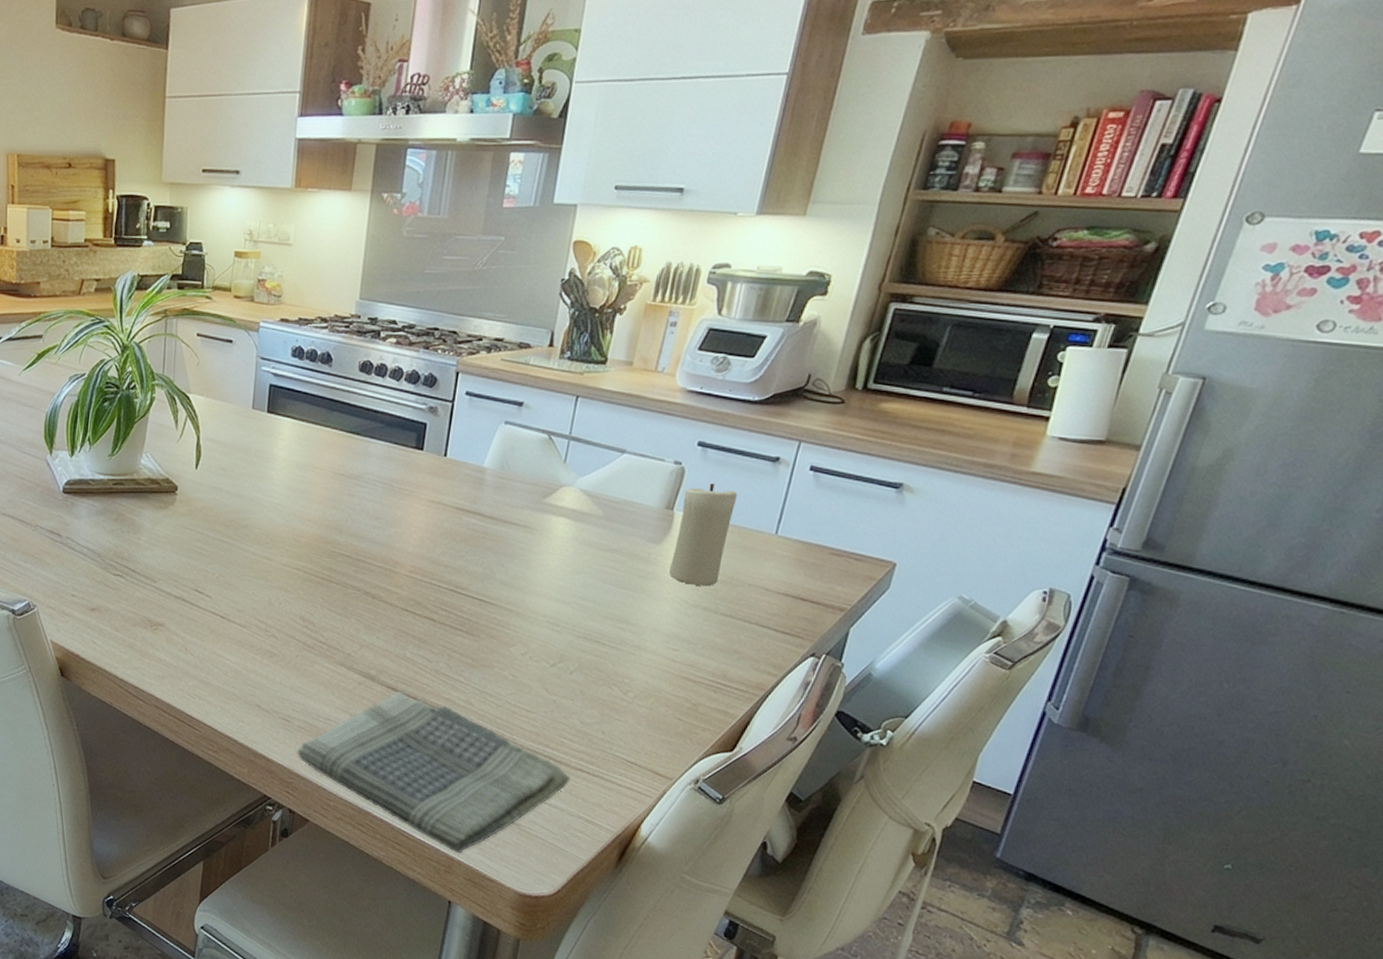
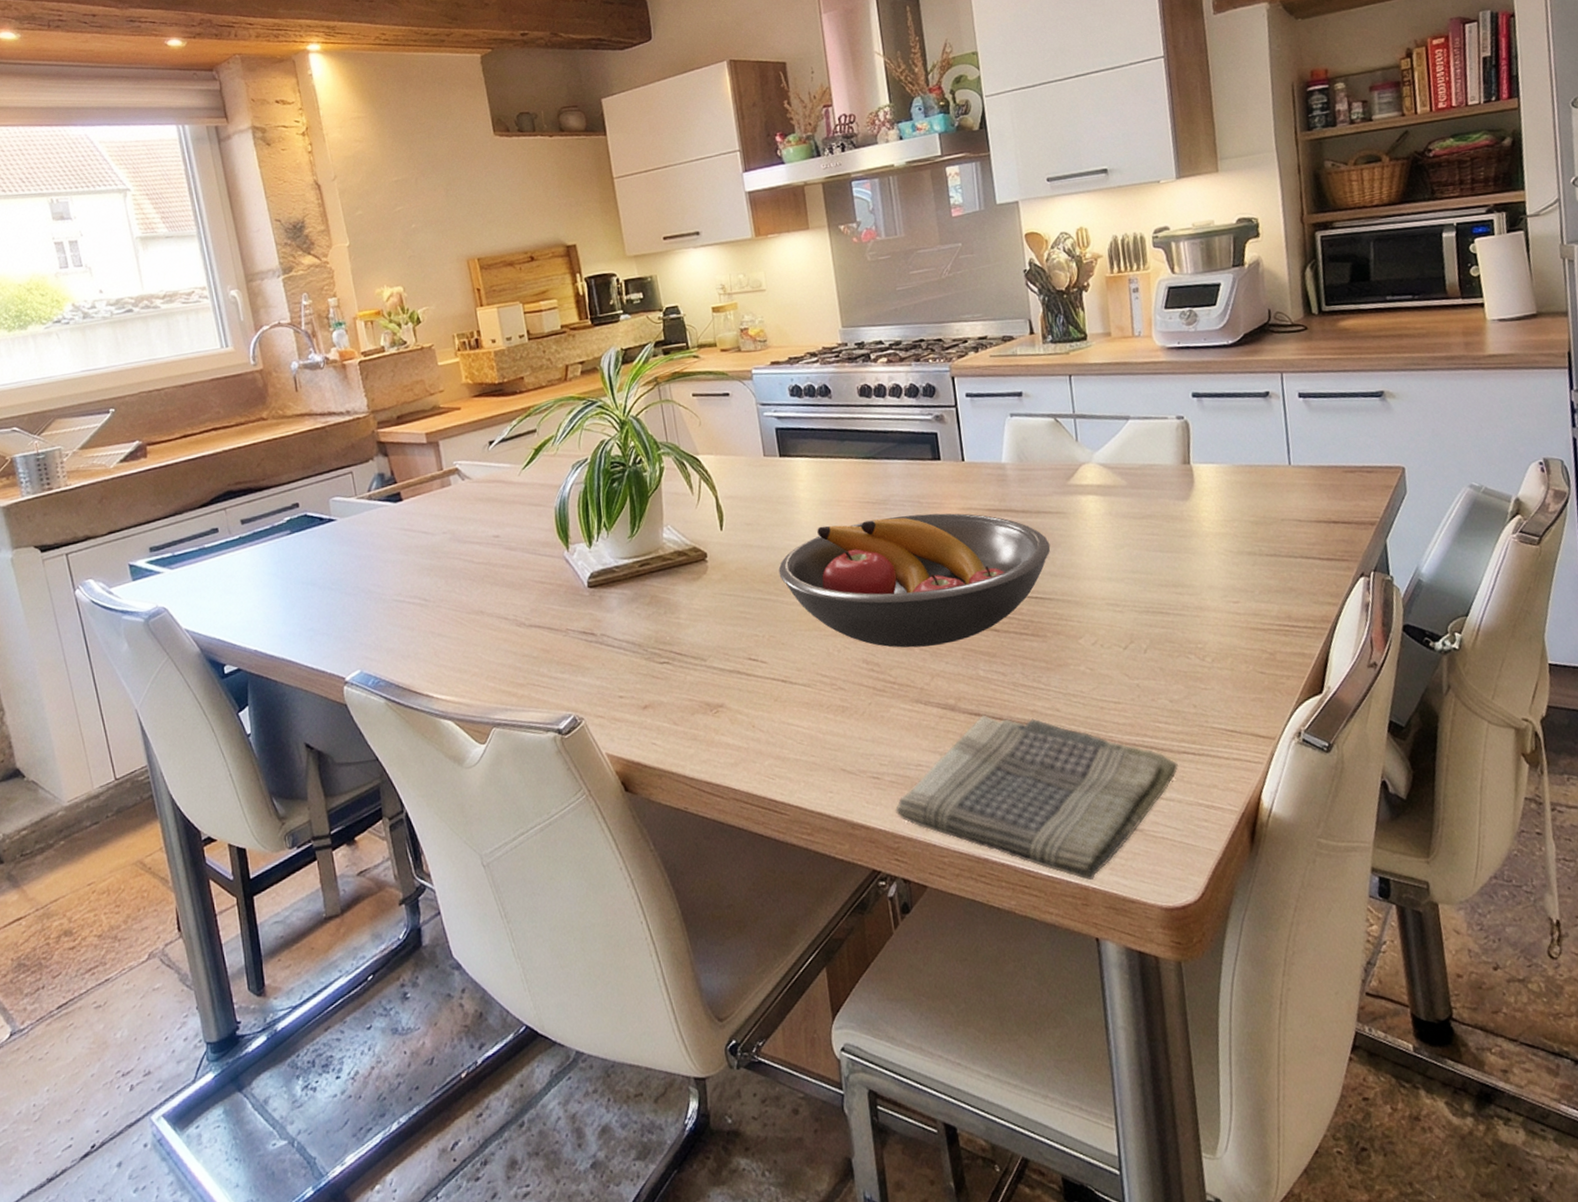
fruit bowl: none [240,486,509,621] -> present [778,513,1051,648]
candle: present [668,483,738,587] -> none [1194,430,1253,533]

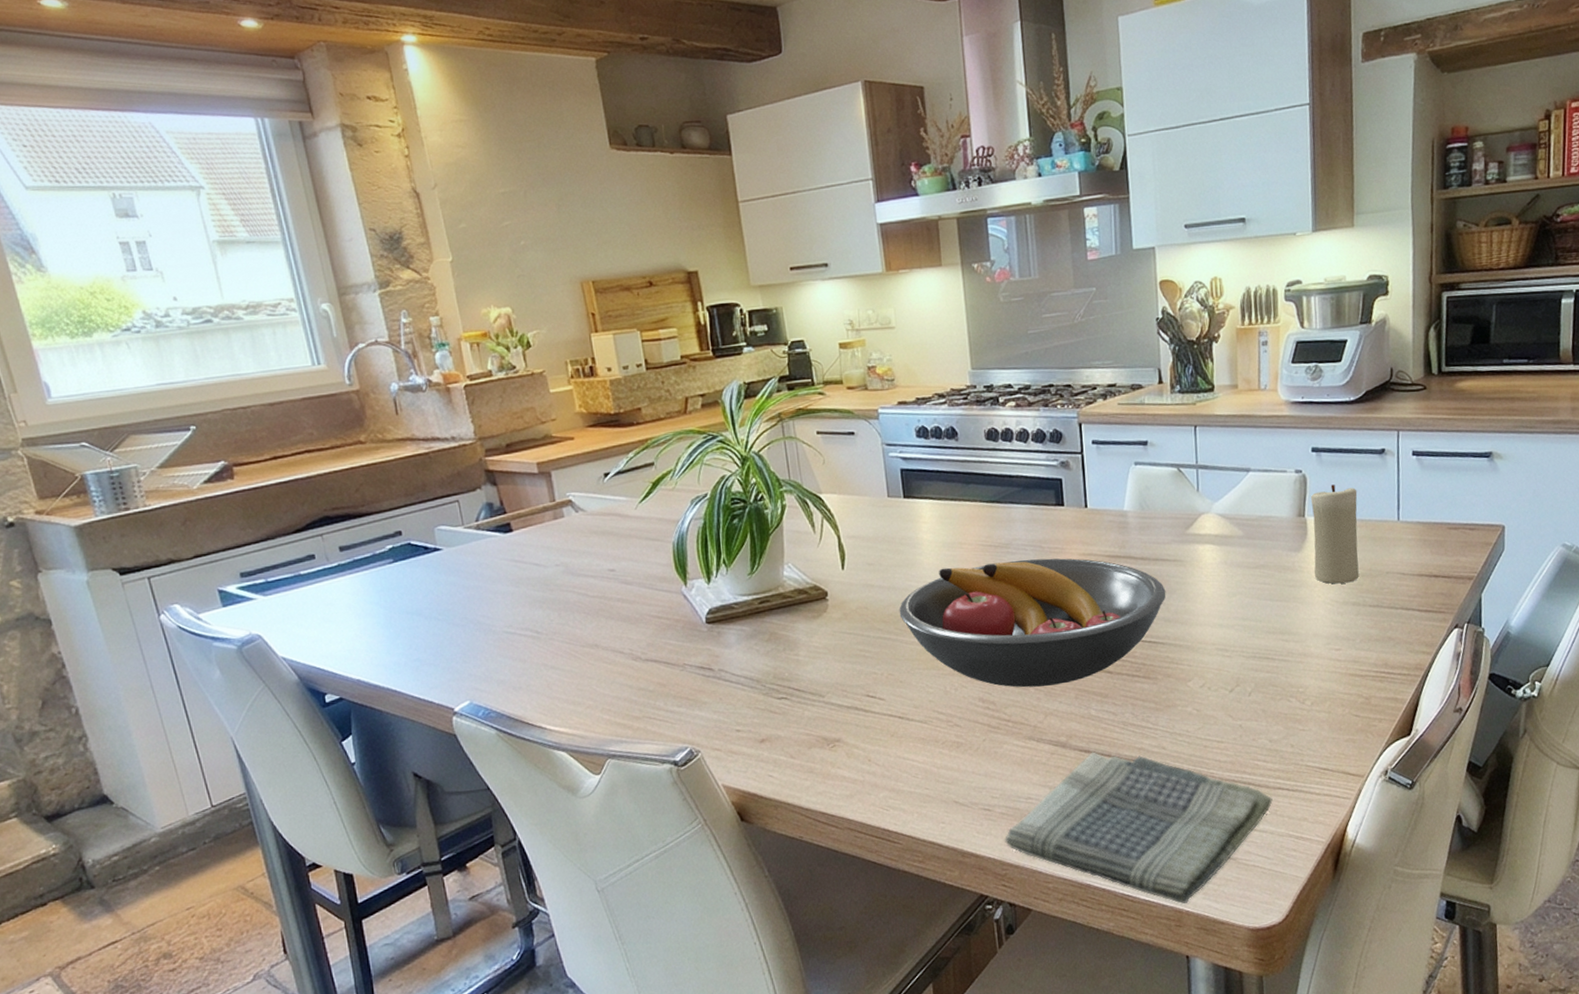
candle: none [1194,430,1253,533] -> present [1310,484,1359,584]

